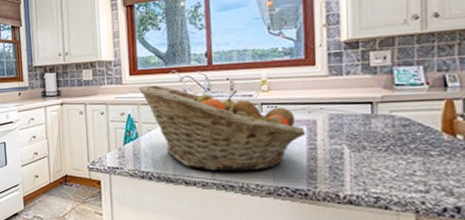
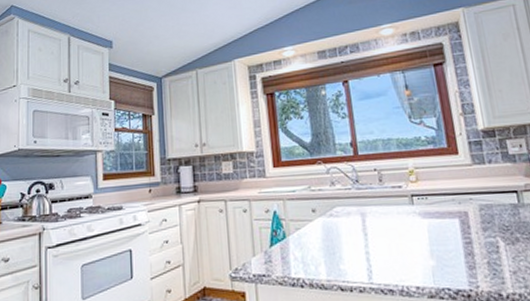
fruit basket: present [139,85,306,172] -> none [283,177,460,274]

